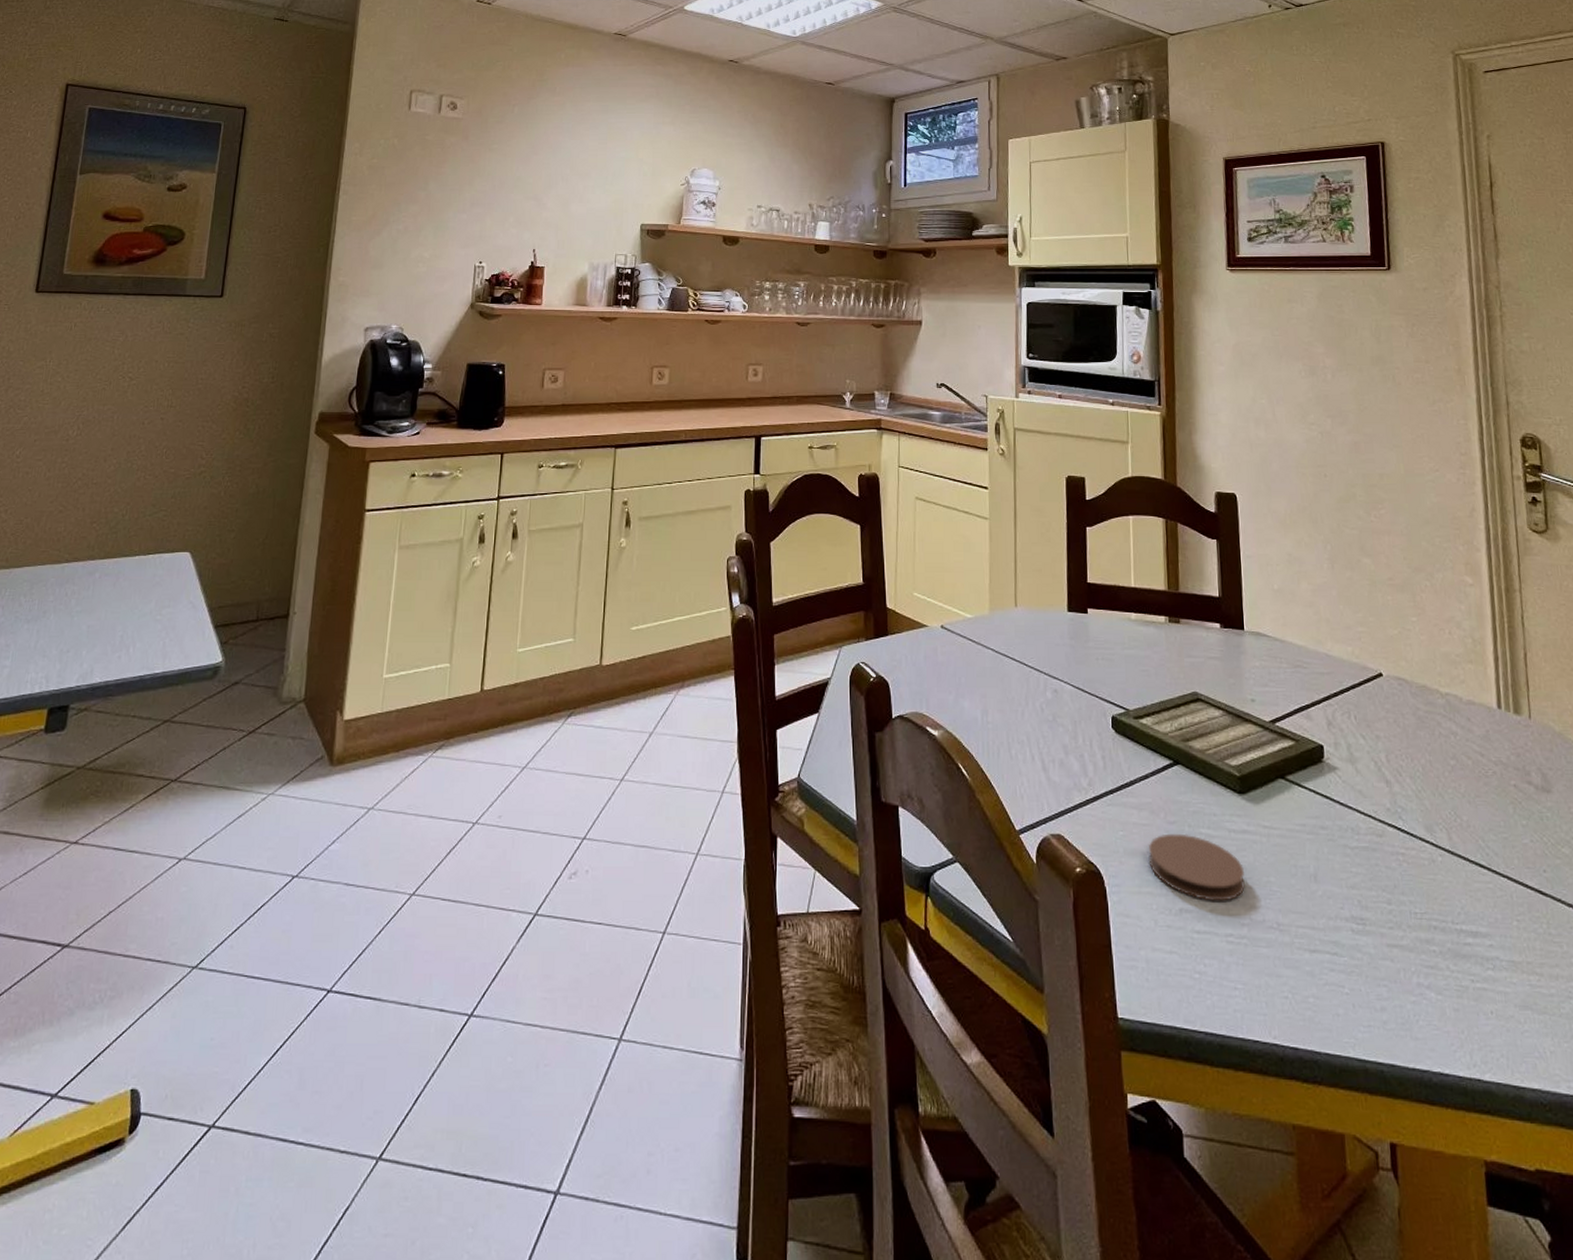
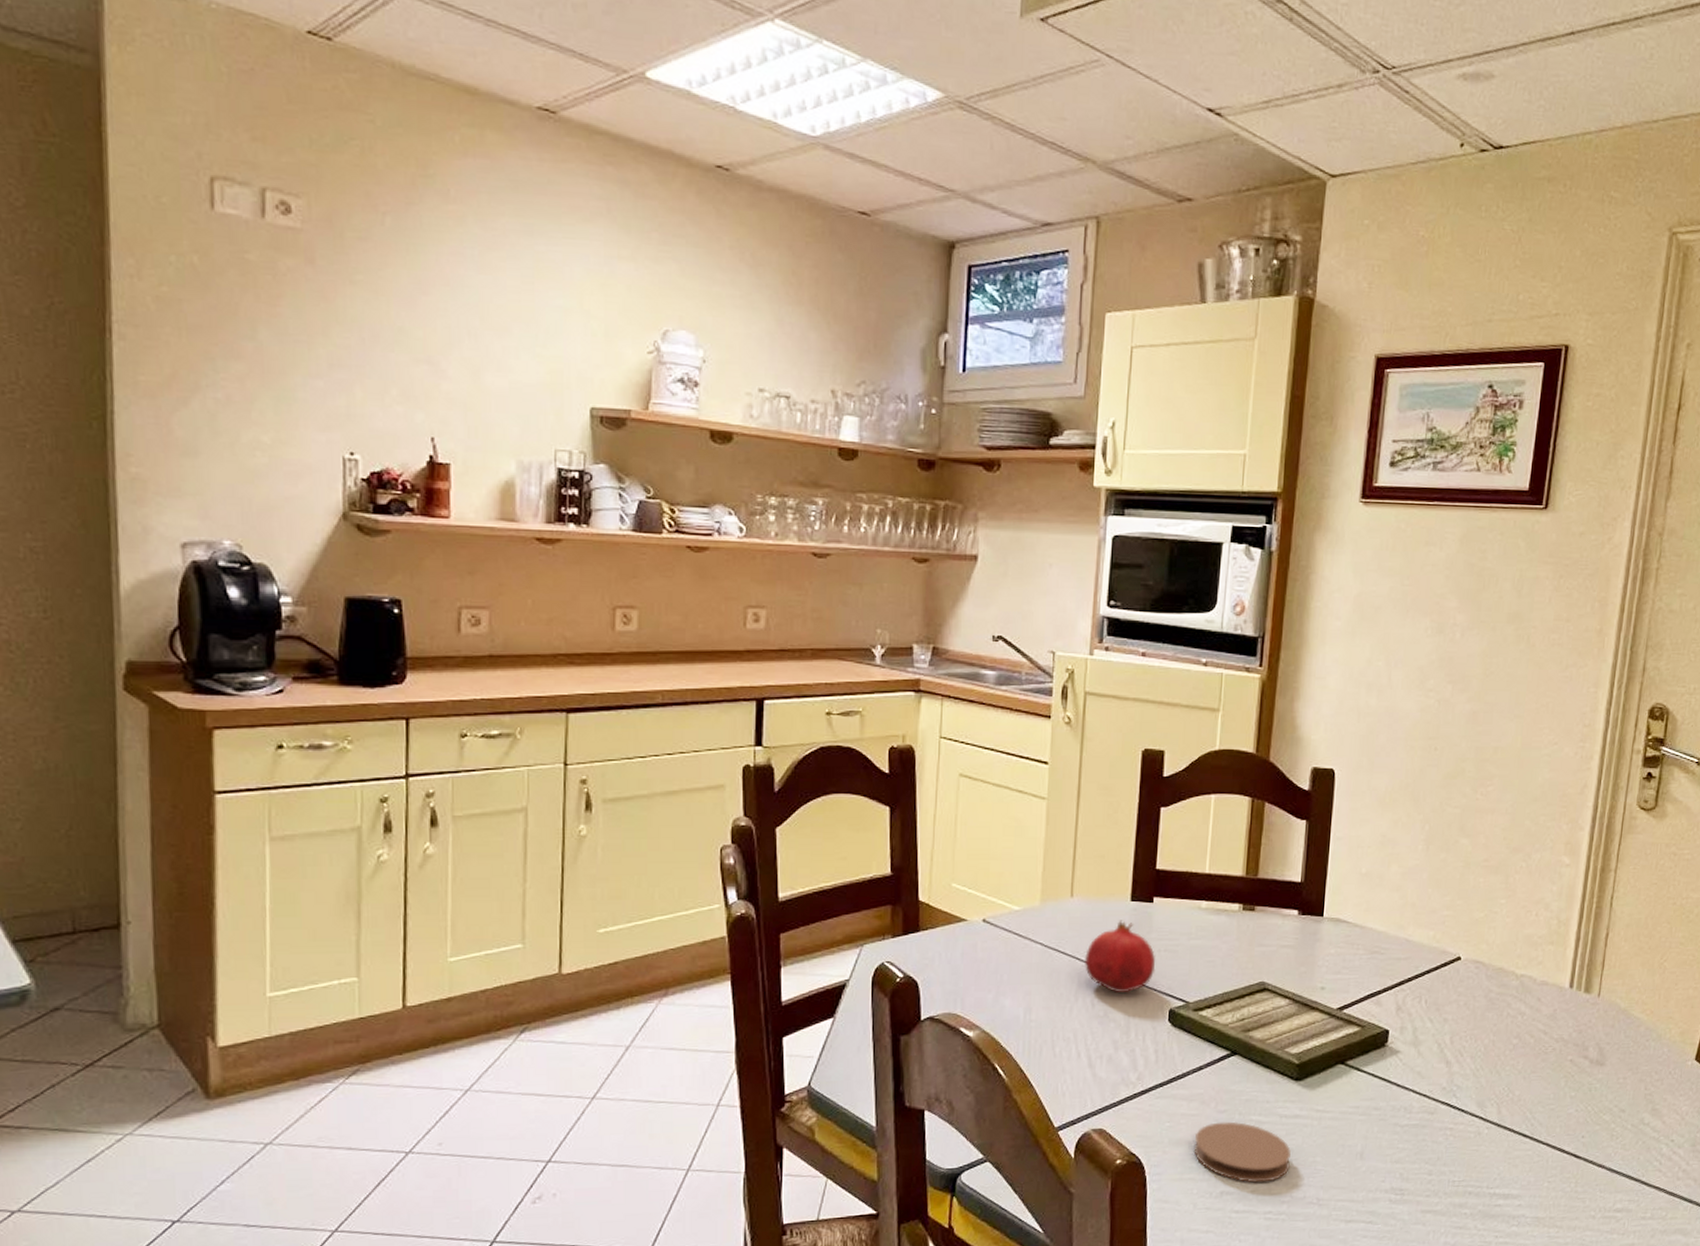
fruit: none [1030,629,1096,699] -> present [1084,920,1156,993]

